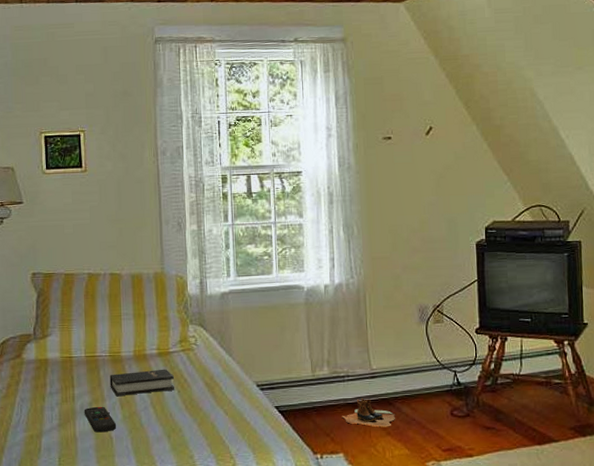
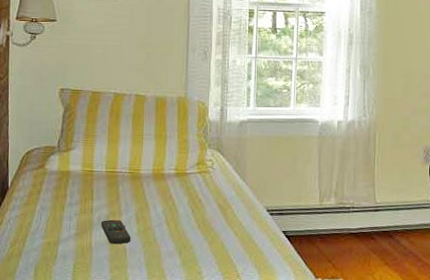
hardback book: present [109,369,175,397] -> none [127,188,190,212]
boots: present [341,398,396,427] -> none [344,229,395,258]

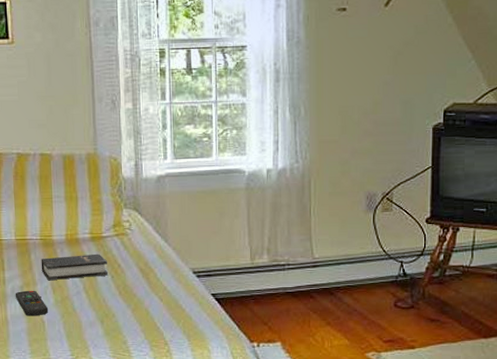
hardback book: none [127,188,190,212] -> present [41,253,108,281]

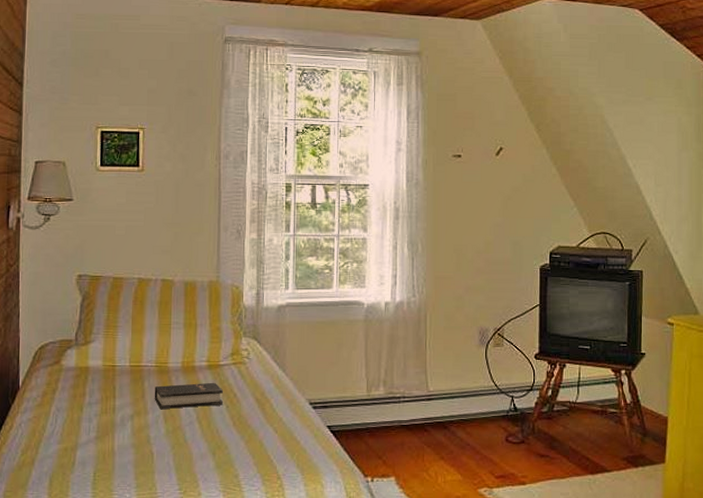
remote control: present [15,290,49,316] -> none [124,419,159,447]

